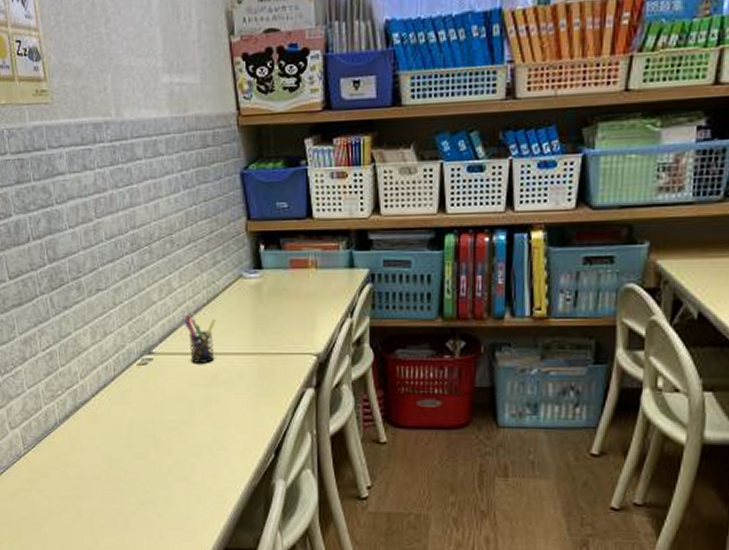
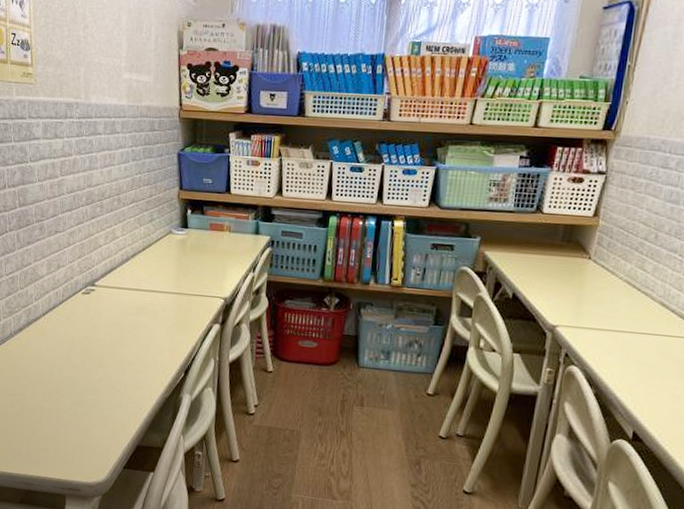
pen holder: present [184,314,216,363] -> none [122,257,148,297]

